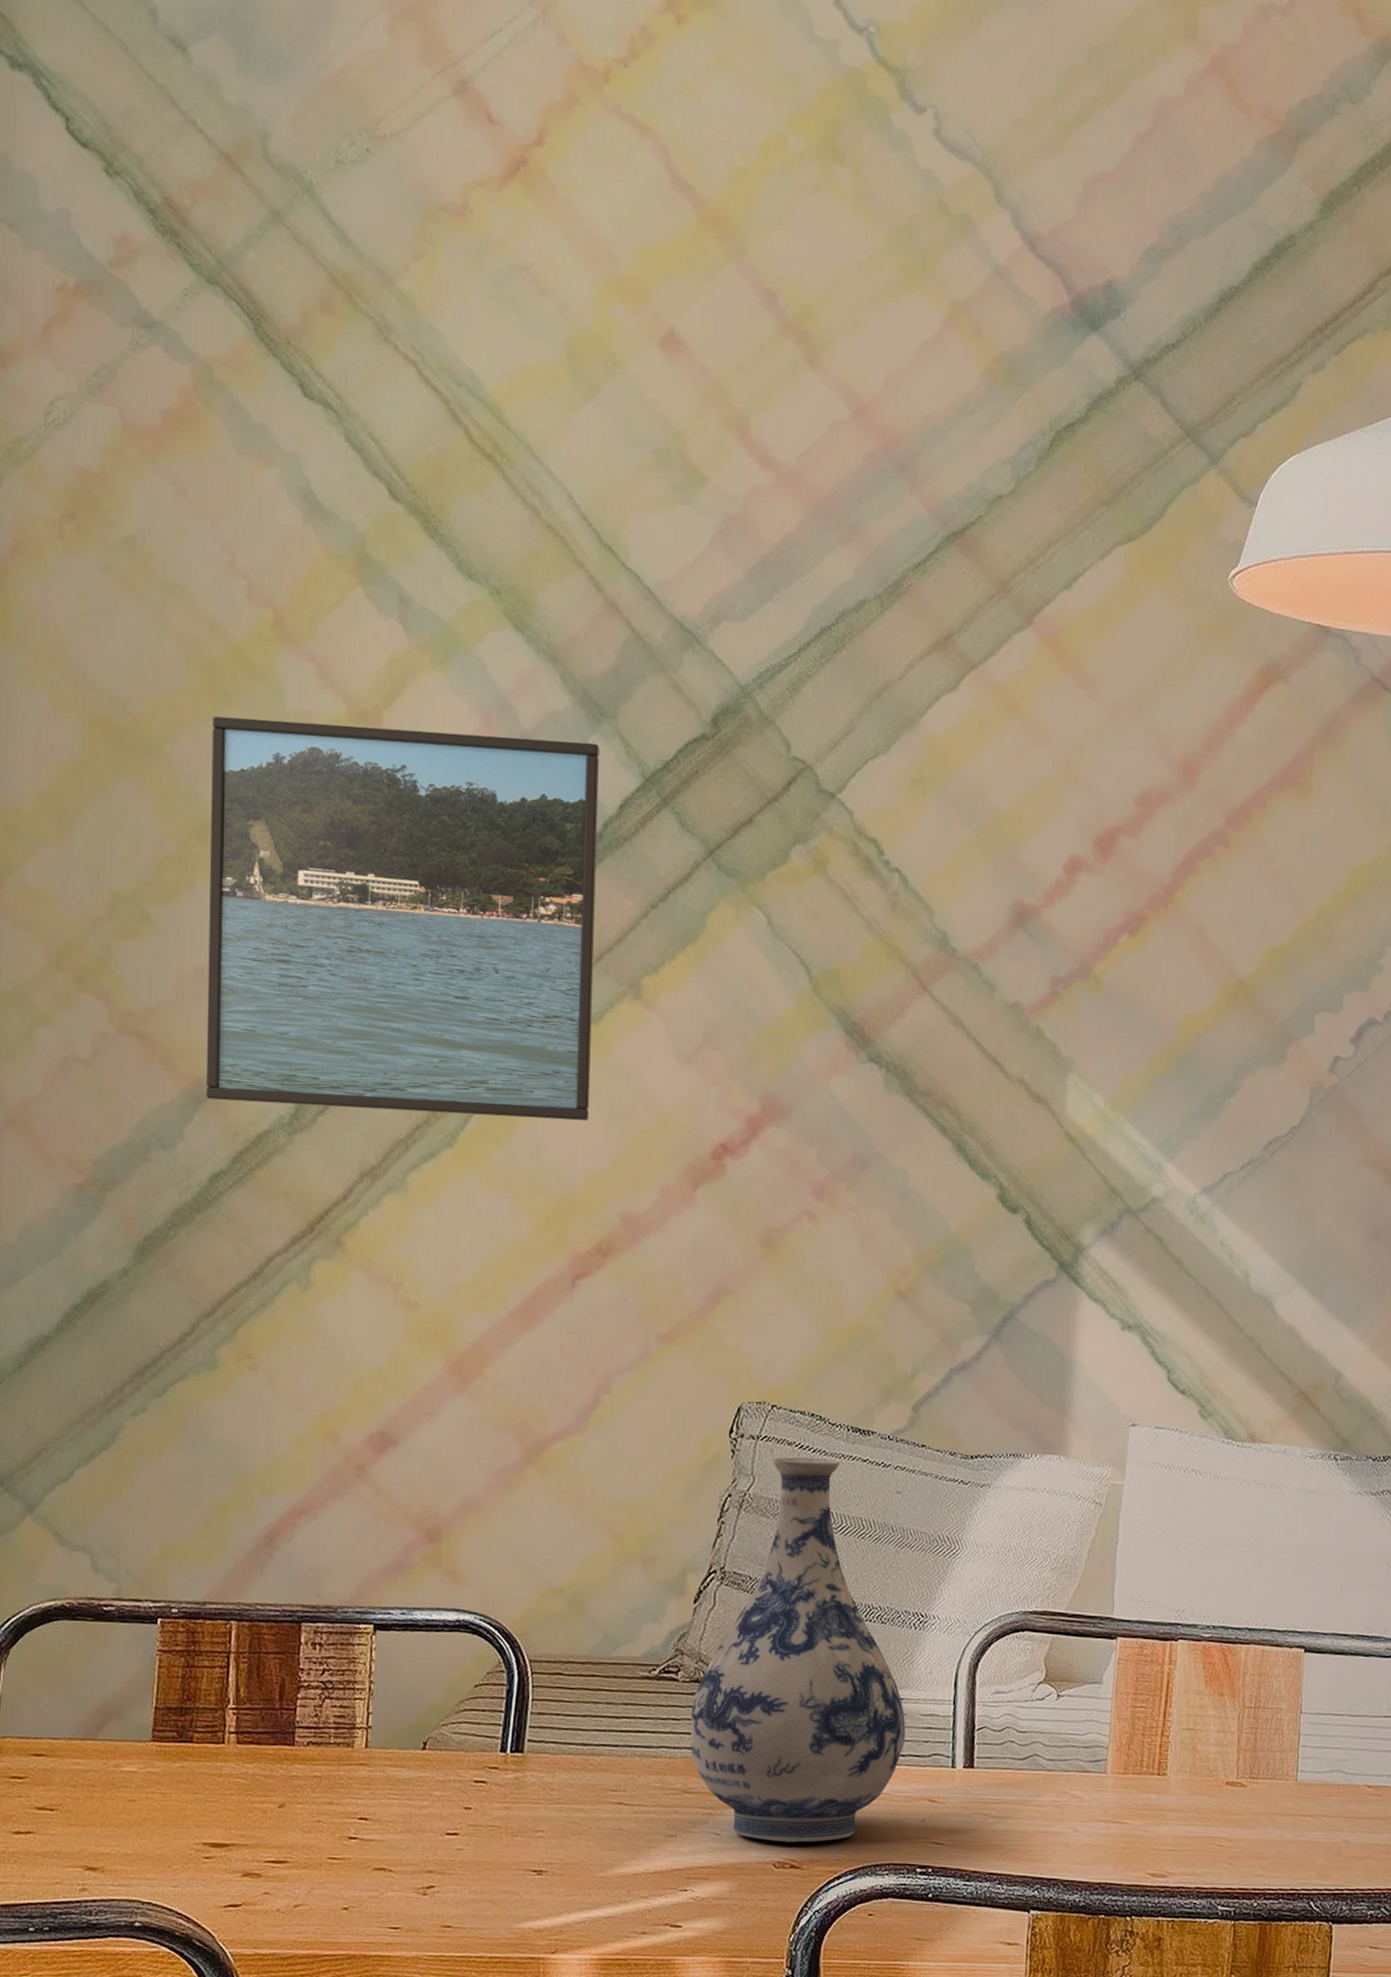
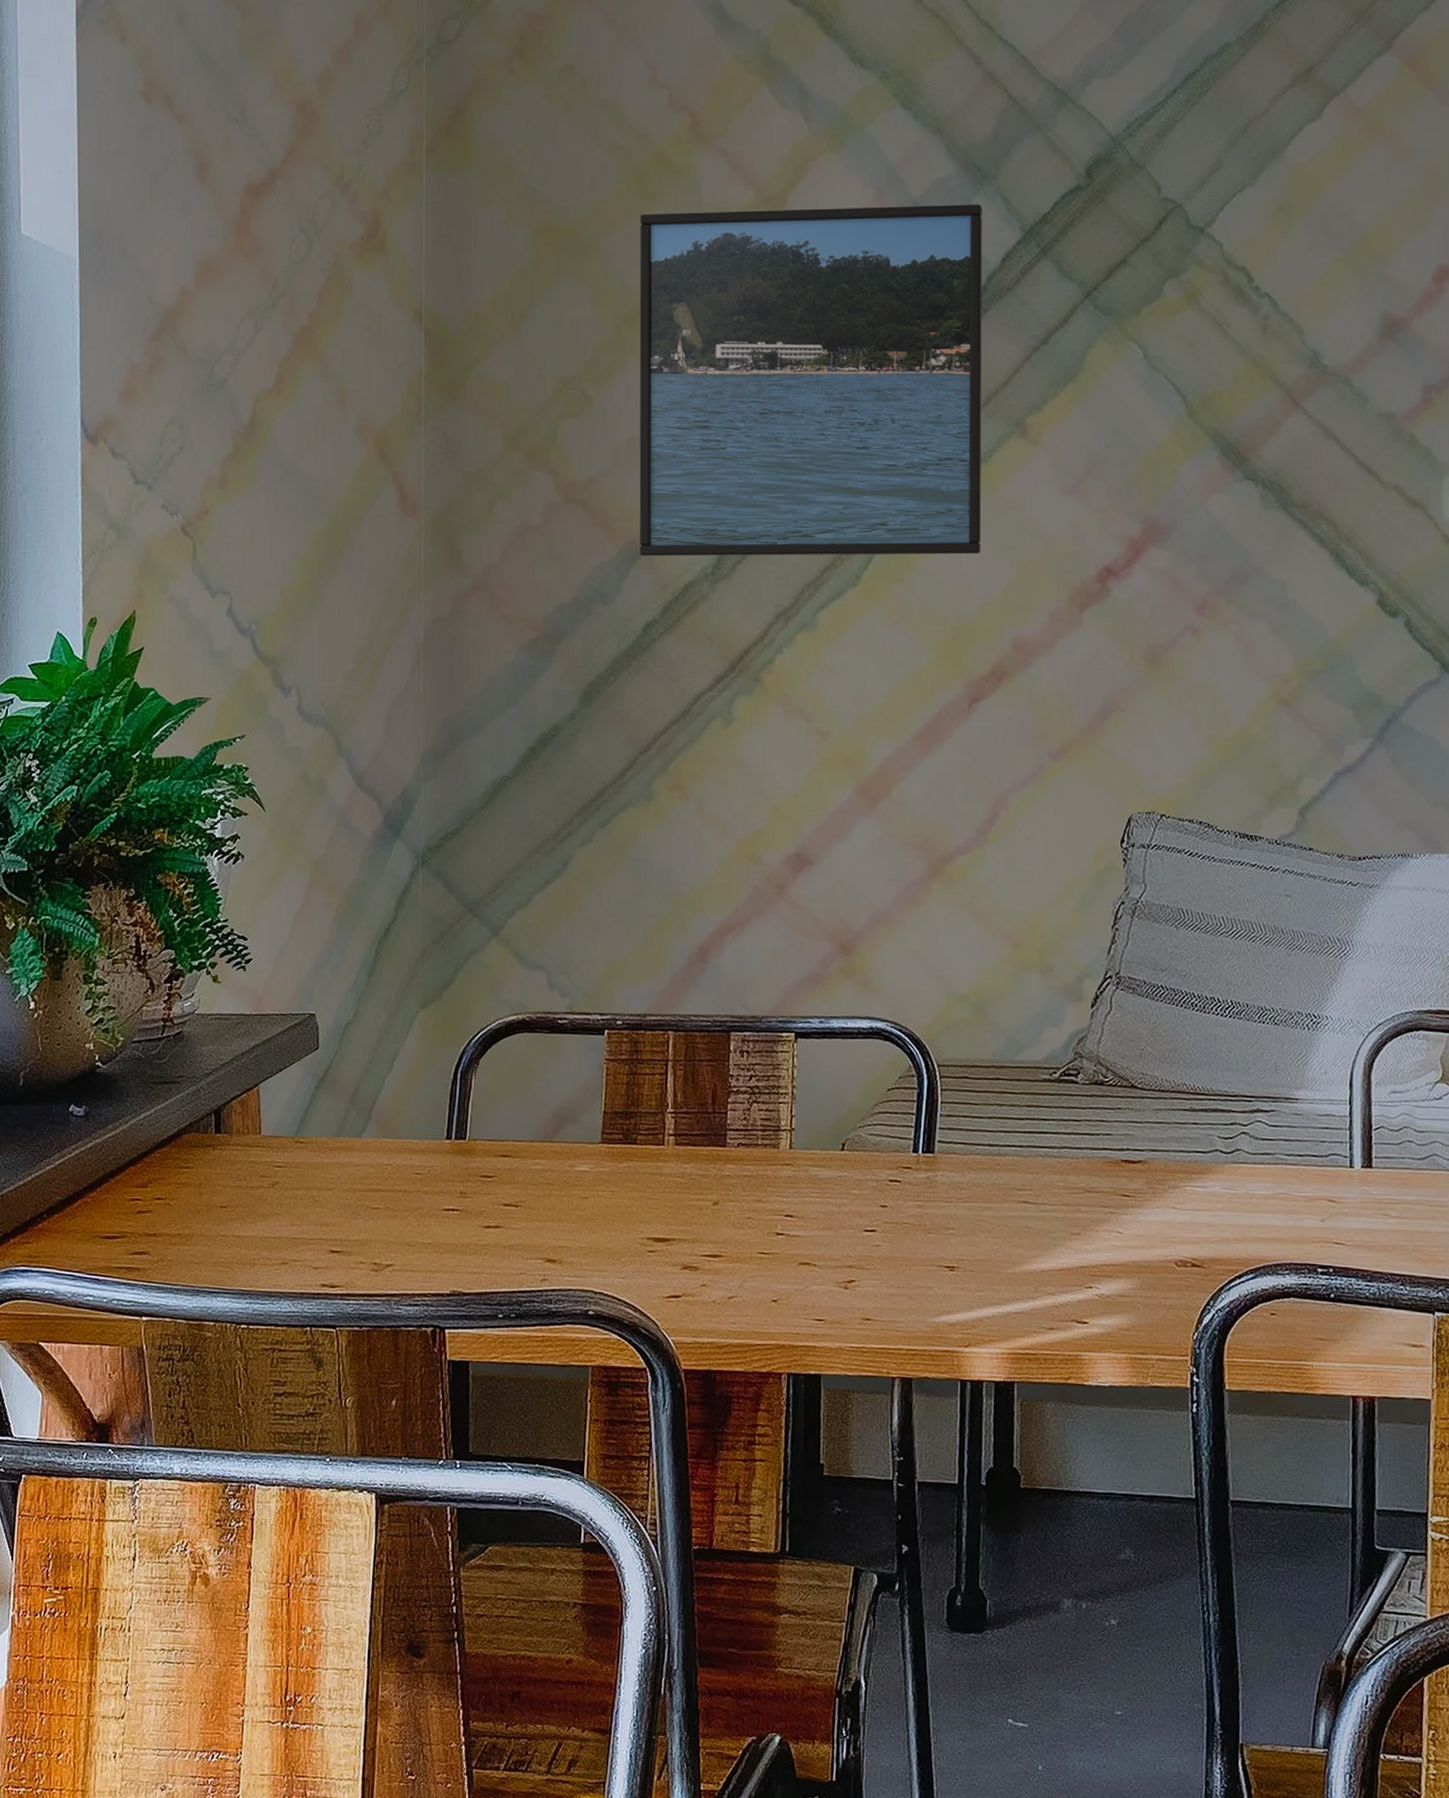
vase: present [689,1457,906,1843] -> none [1091,864,1302,1242]

